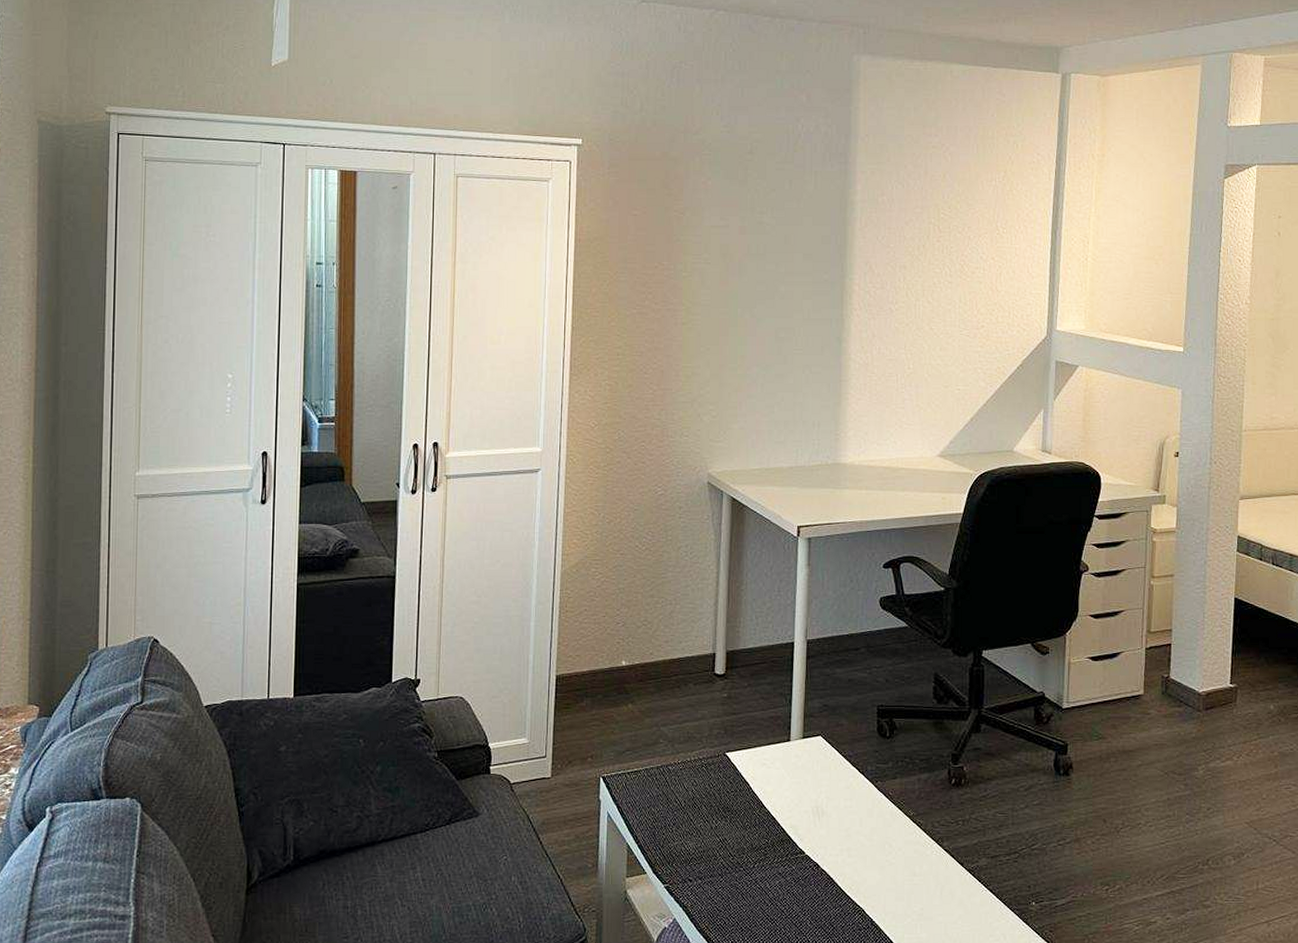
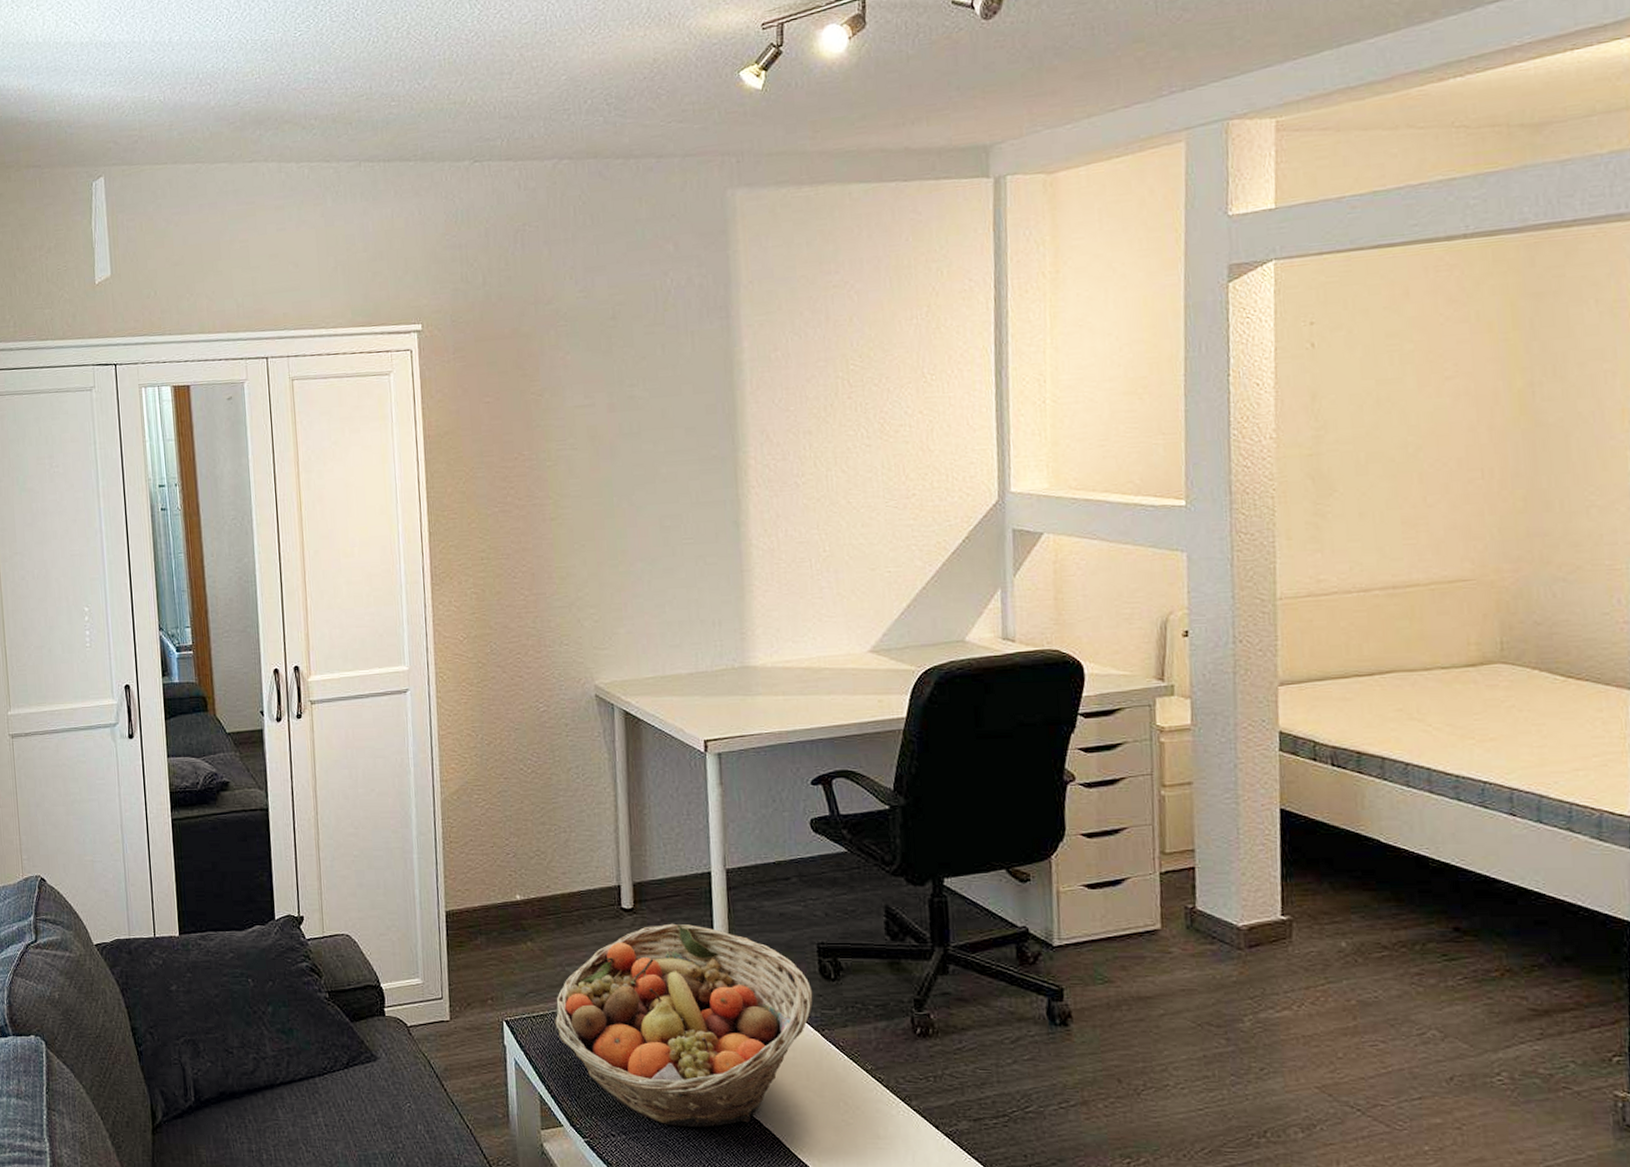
fruit basket: none [647,687,870,870] -> present [555,923,813,1127]

